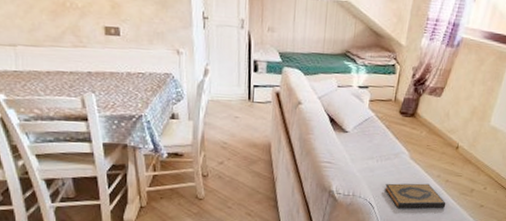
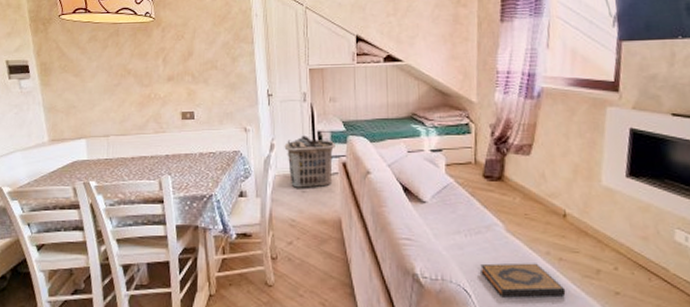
clothes hamper: none [219,63,271,114] -> present [284,136,335,188]

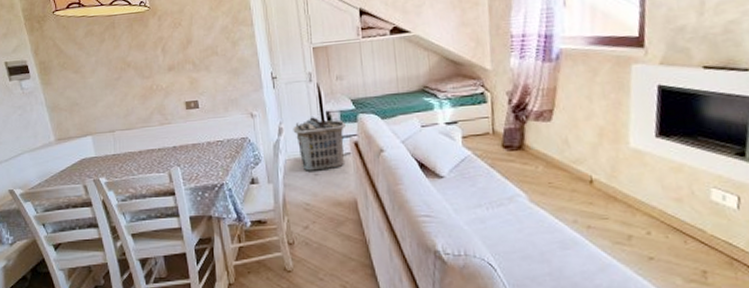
hardback book: present [480,263,566,298] -> none [504,232,597,269]

